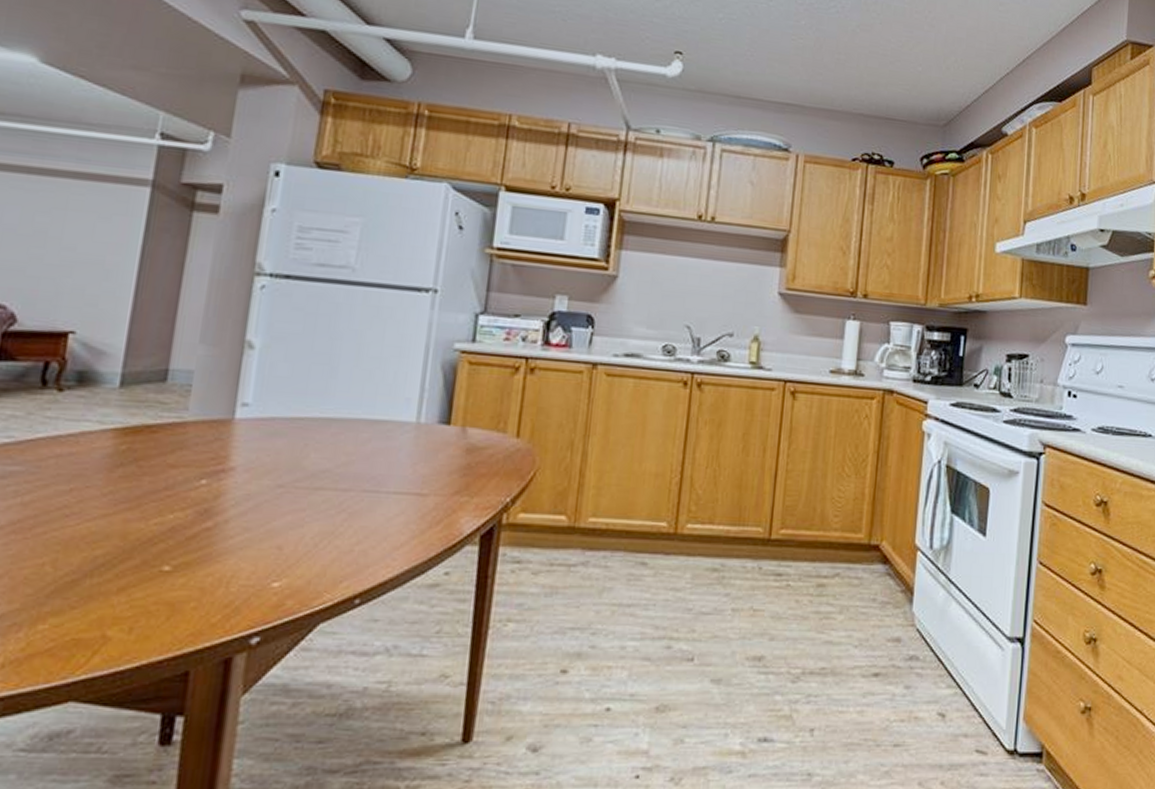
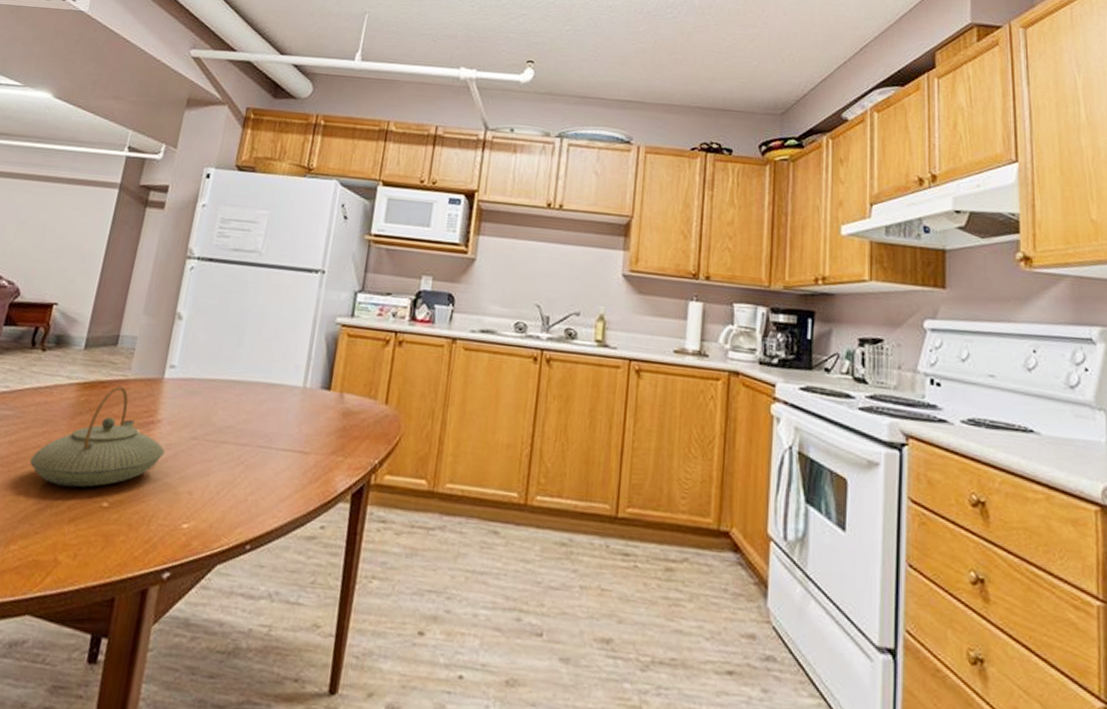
teapot: none [54,430,242,552] -> present [29,386,165,488]

